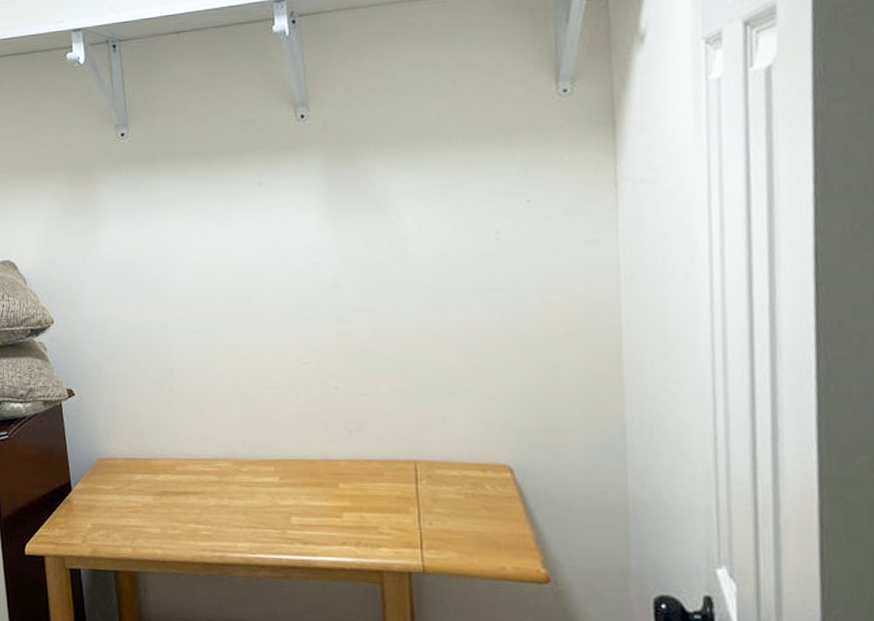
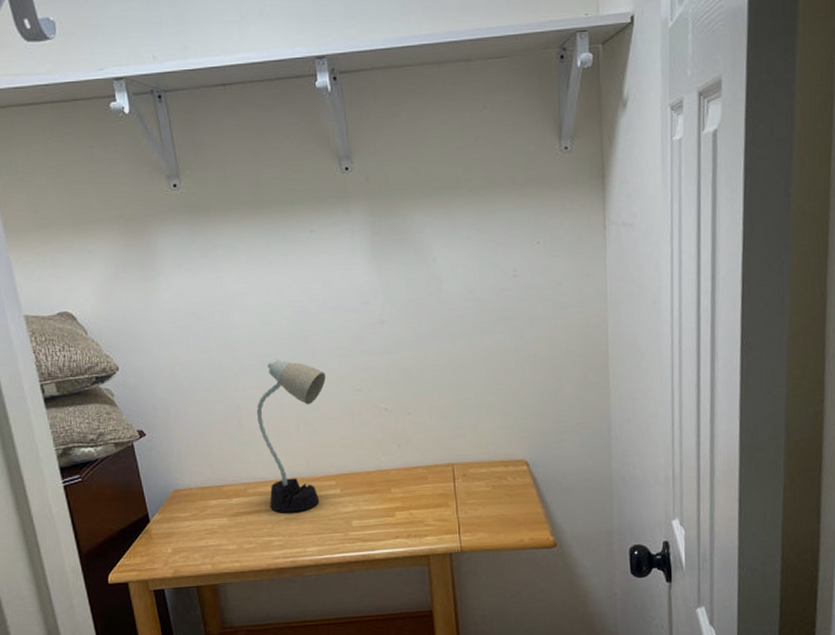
desk lamp: none [190,322,268,499] -> present [256,359,326,513]

